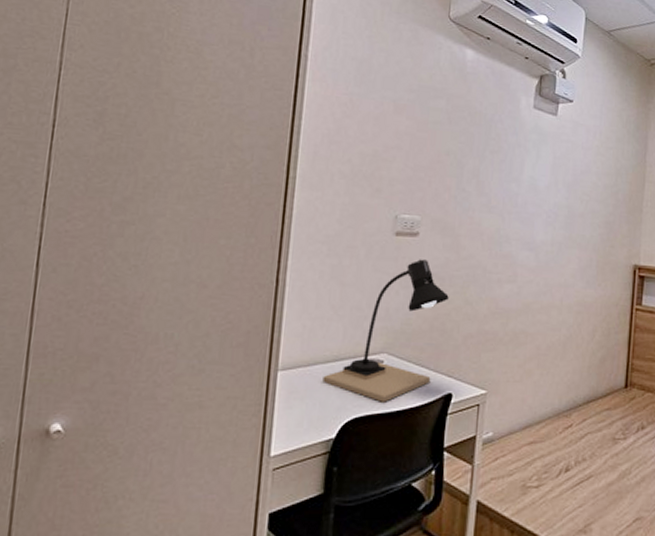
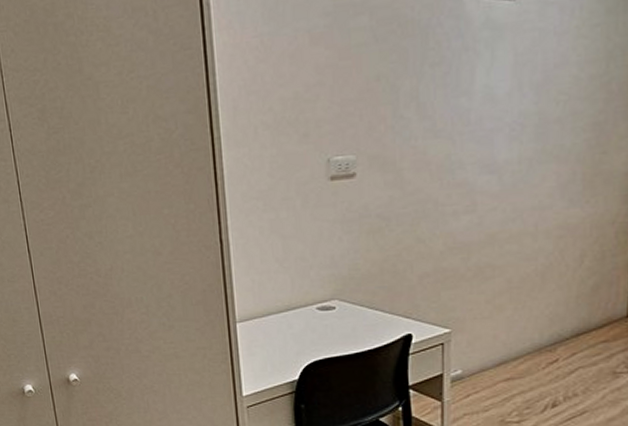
desk lamp: present [322,259,449,402] -> none [278,201,397,346]

